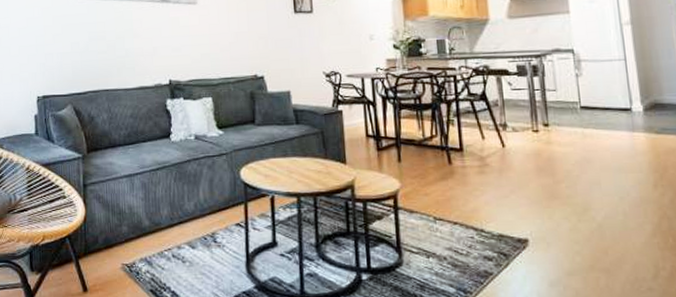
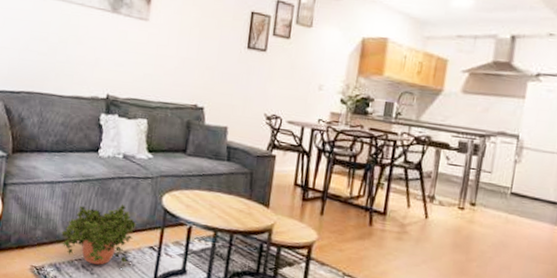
potted plant: none [147,184,220,251] -> present [61,203,137,267]

